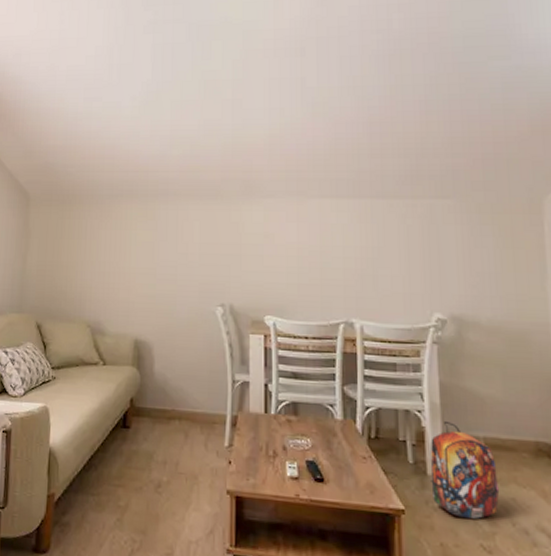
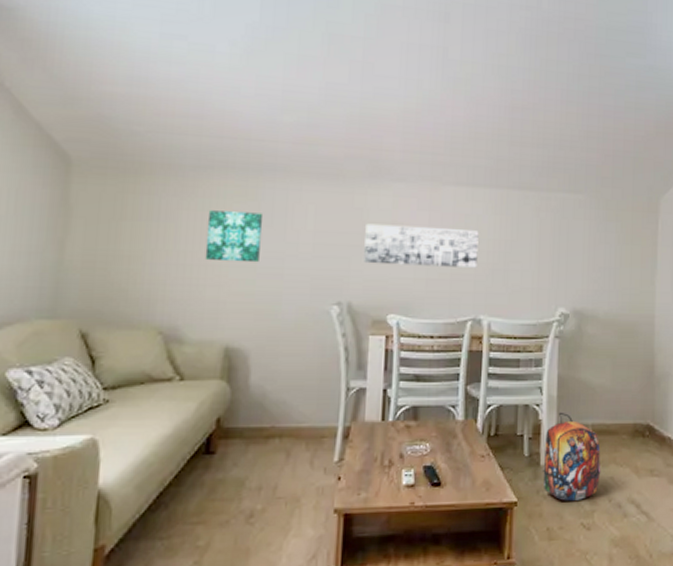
wall art: none [118,229,160,270] -> present [205,210,264,263]
wall art: none [242,235,346,273] -> present [364,223,479,268]

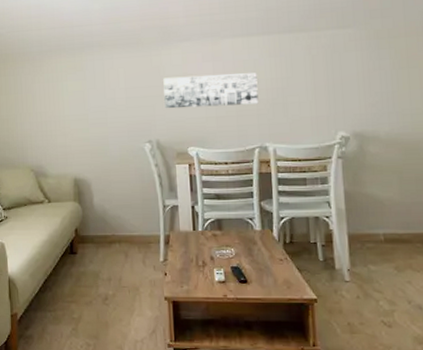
wall art: present [205,210,264,263] -> none [52,79,90,117]
backpack: present [543,413,601,502] -> none [338,224,398,302]

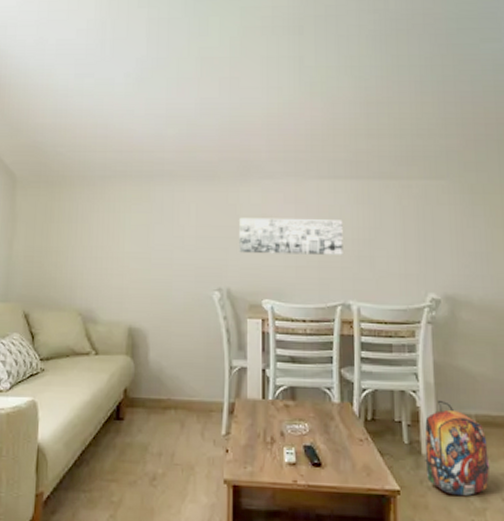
backpack: none [338,224,398,302] -> present [425,401,490,497]

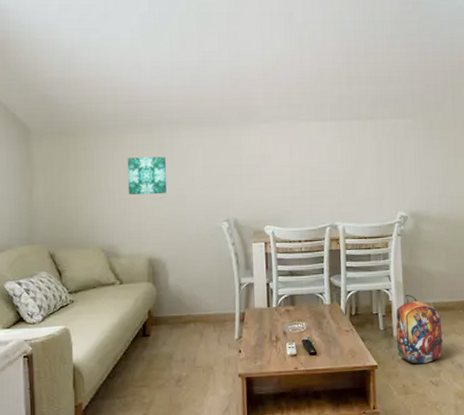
wall art: none [111,212,155,255] -> present [127,157,167,195]
wall art: present [239,217,343,255] -> none [242,156,331,189]

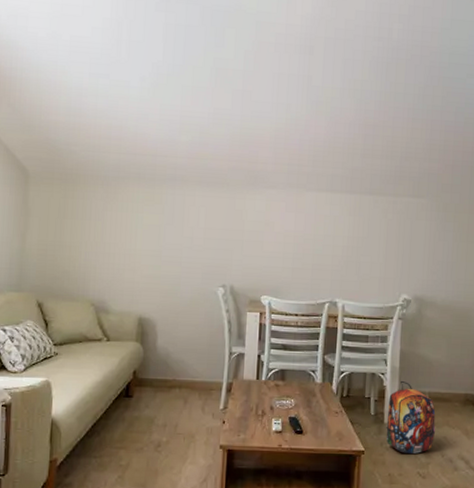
wall art: present [127,157,167,195] -> none [124,211,167,253]

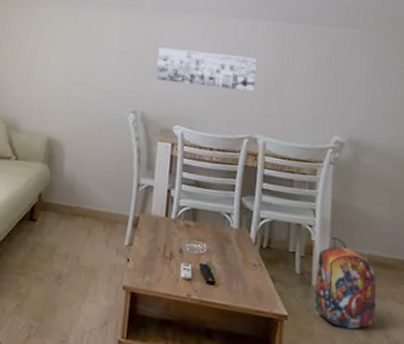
wall art: none [243,222,336,260] -> present [156,47,257,91]

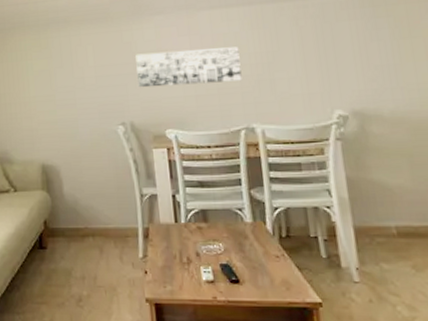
backpack: present [314,237,377,330] -> none [342,215,417,307]

